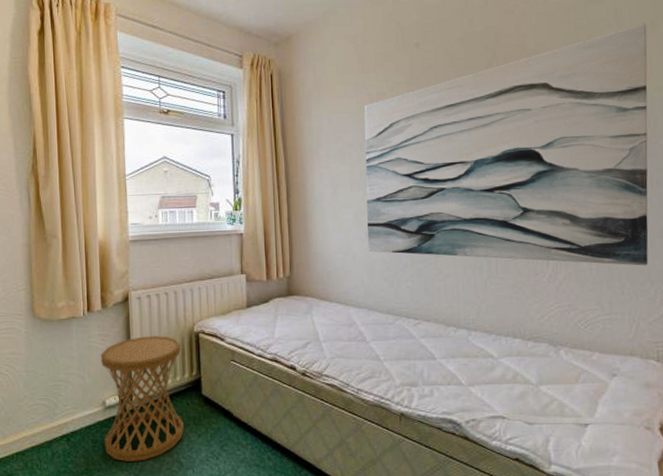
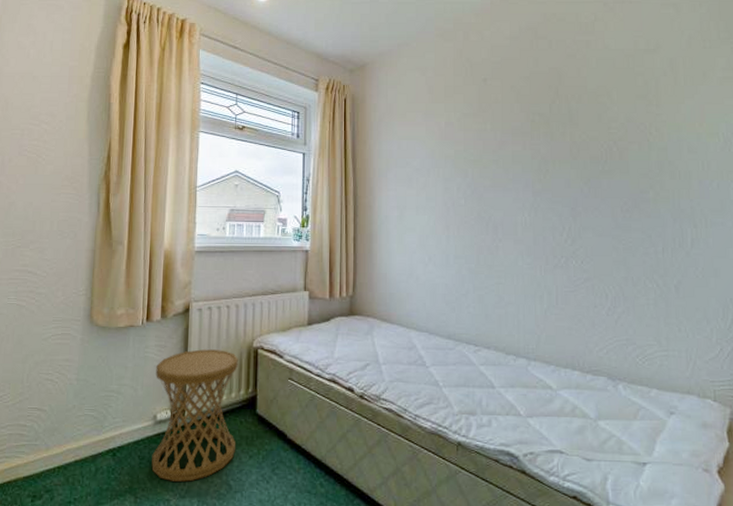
wall art: present [364,22,649,266] -> none [431,73,704,304]

